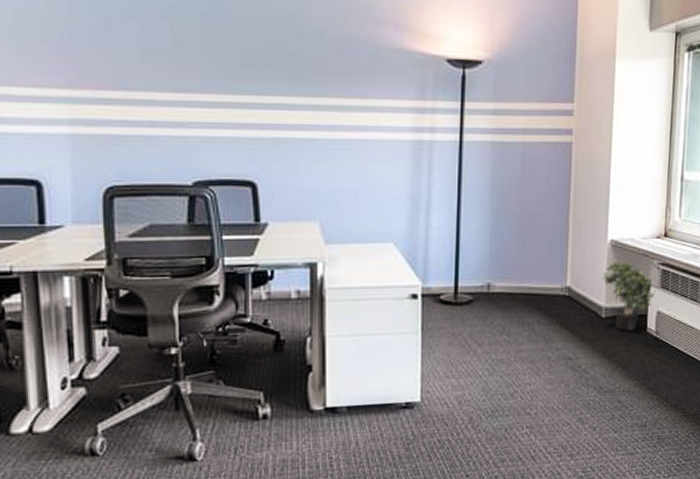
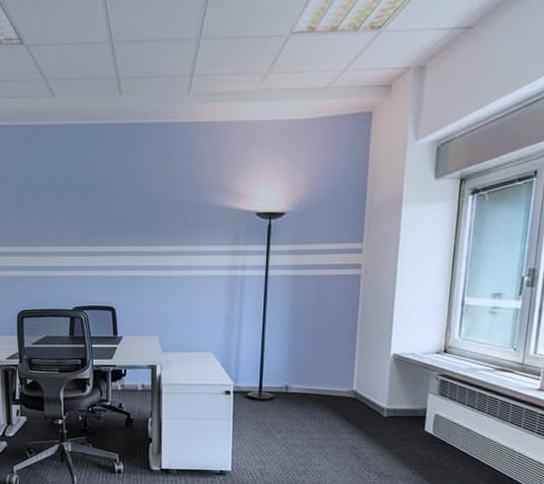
potted plant: present [602,261,656,331] -> none [384,372,435,429]

